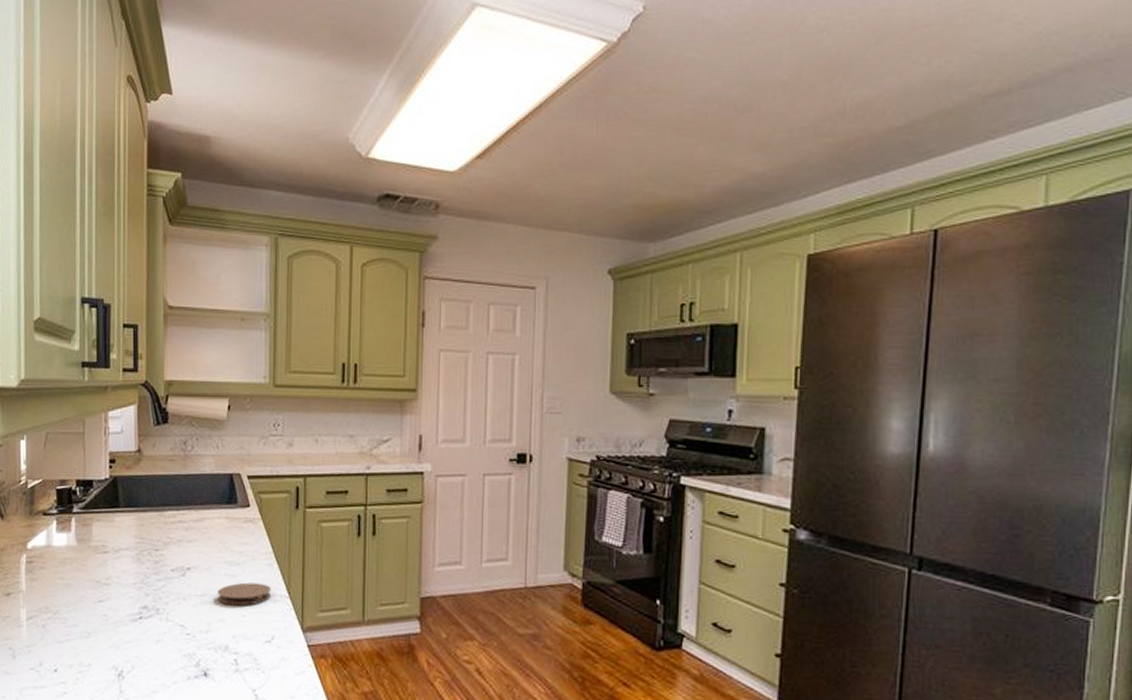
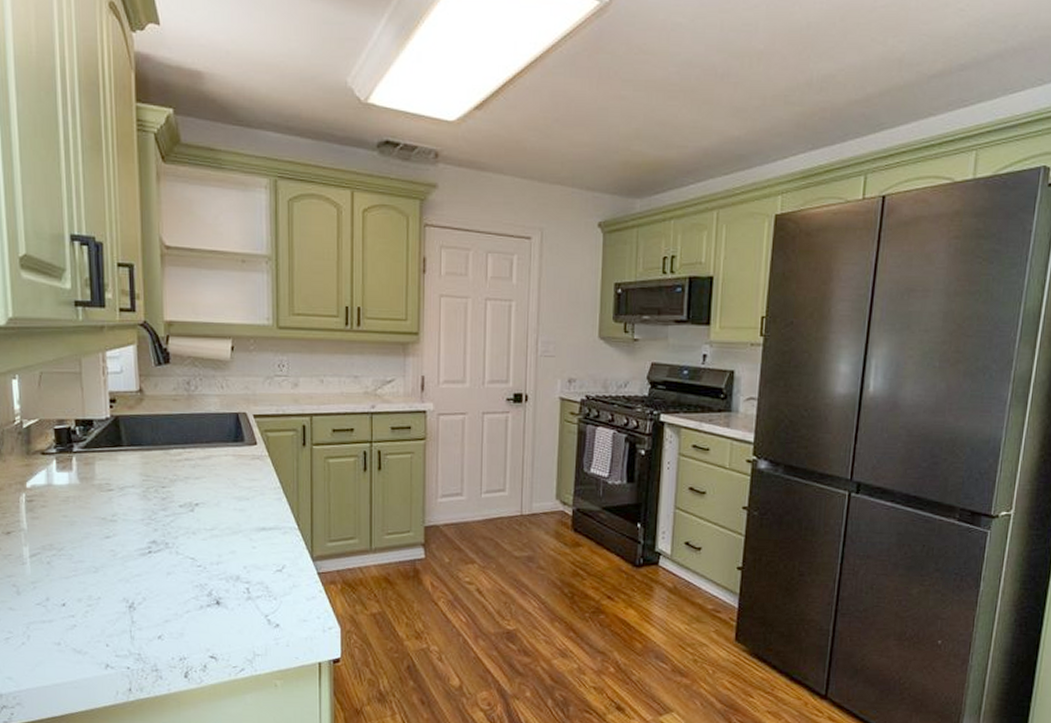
coaster: present [217,582,271,606] -> none [227,516,280,538]

